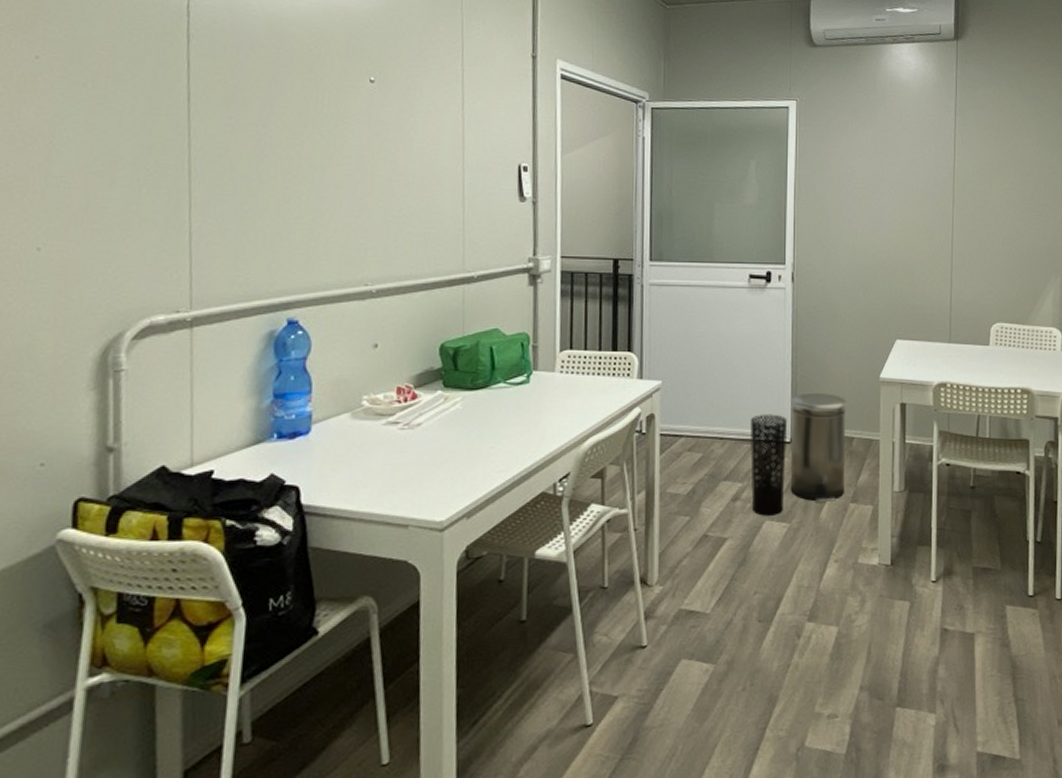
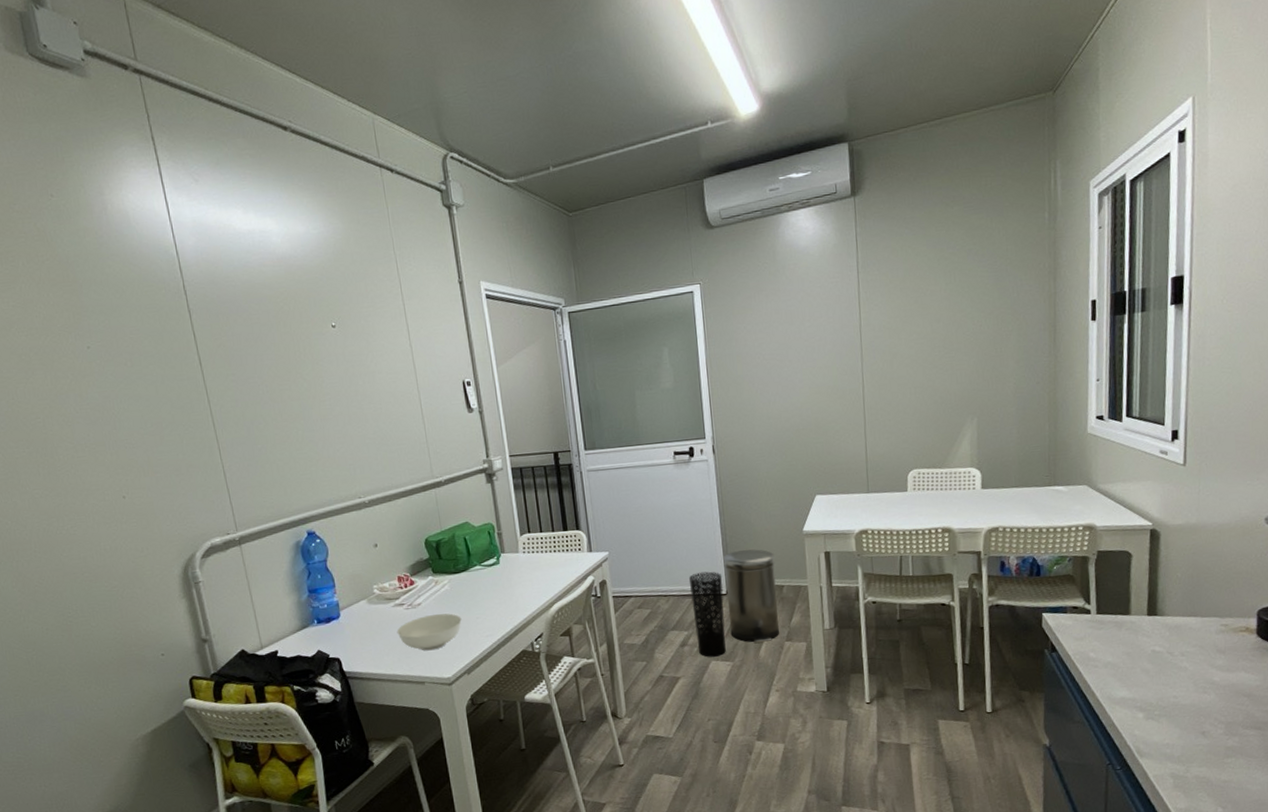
bowl: none [383,439,471,485] -> present [397,613,462,651]

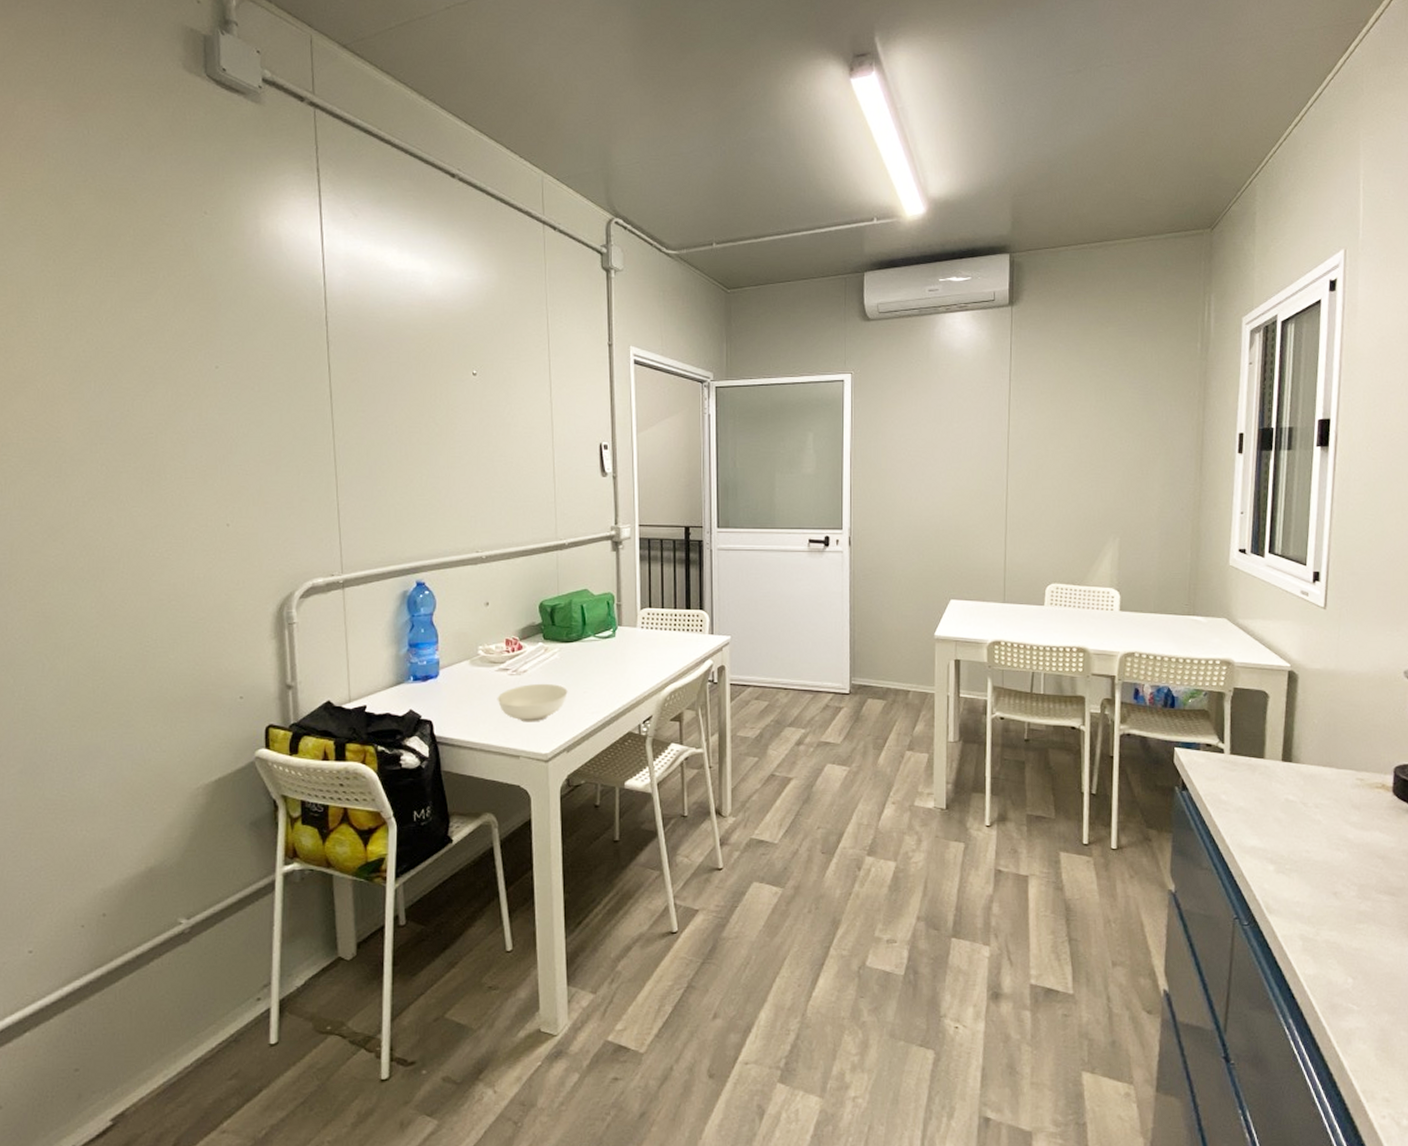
umbrella stand: present [688,571,726,657] -> none [811,667,846,759]
pedal bin: present [723,549,779,643] -> none [849,649,903,749]

